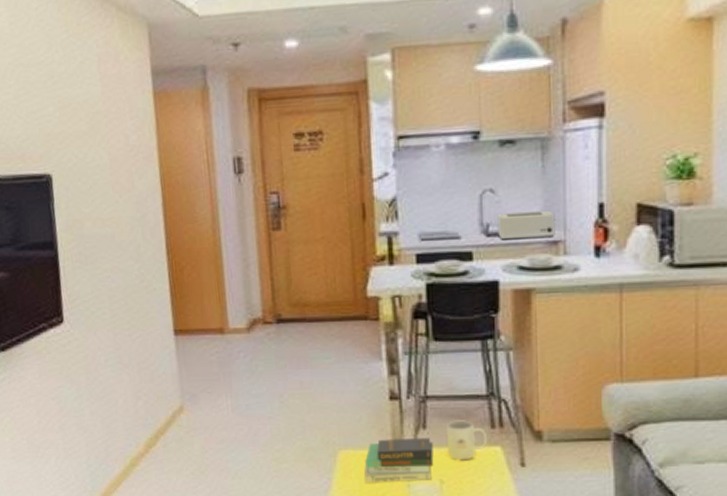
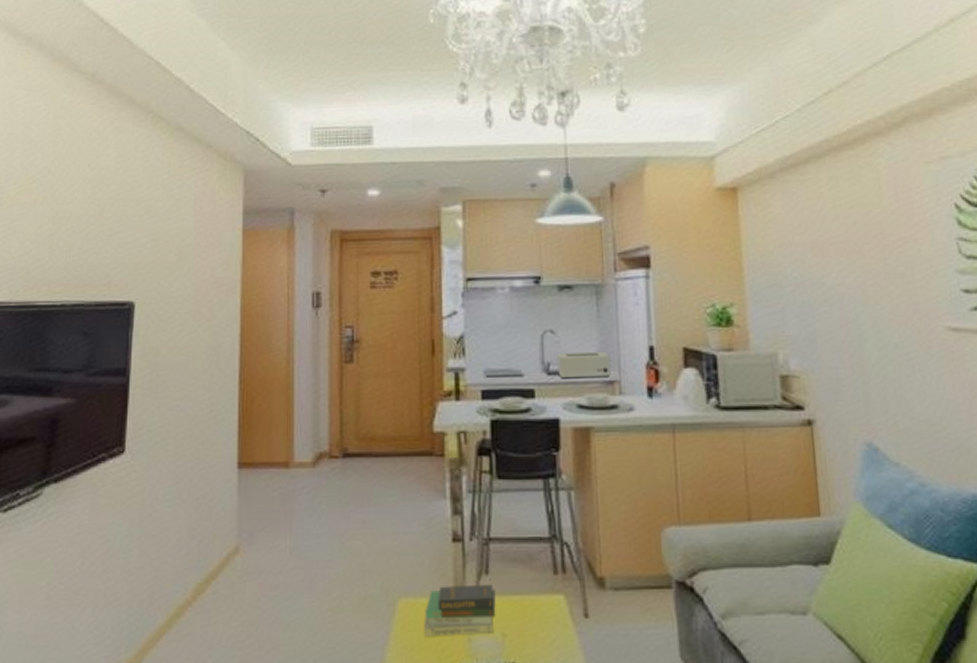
mug: present [445,420,488,461] -> none [508,565,551,611]

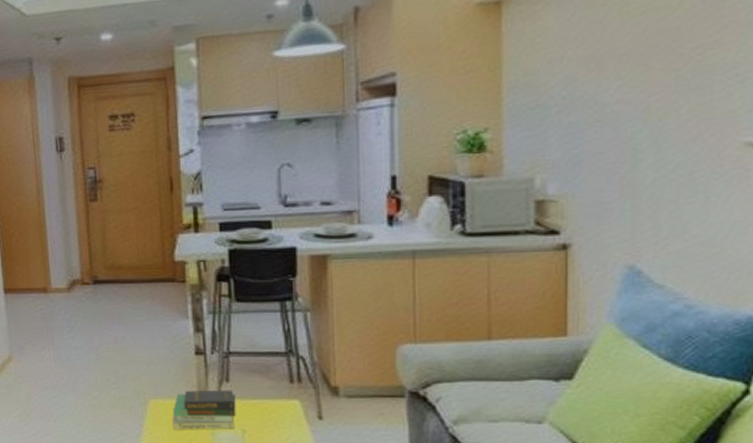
toaster: present [557,351,611,380] -> none [294,182,350,211]

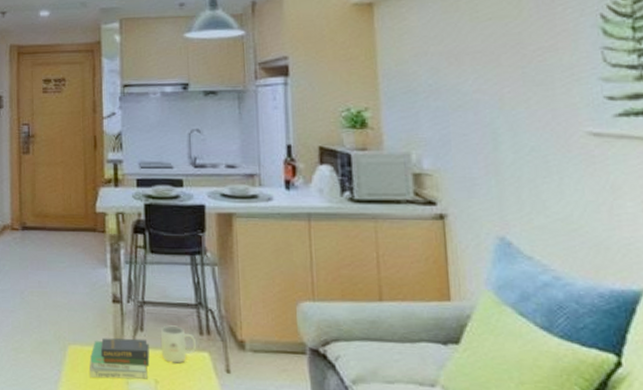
mug: none [247,375,287,412] -> present [160,325,197,364]

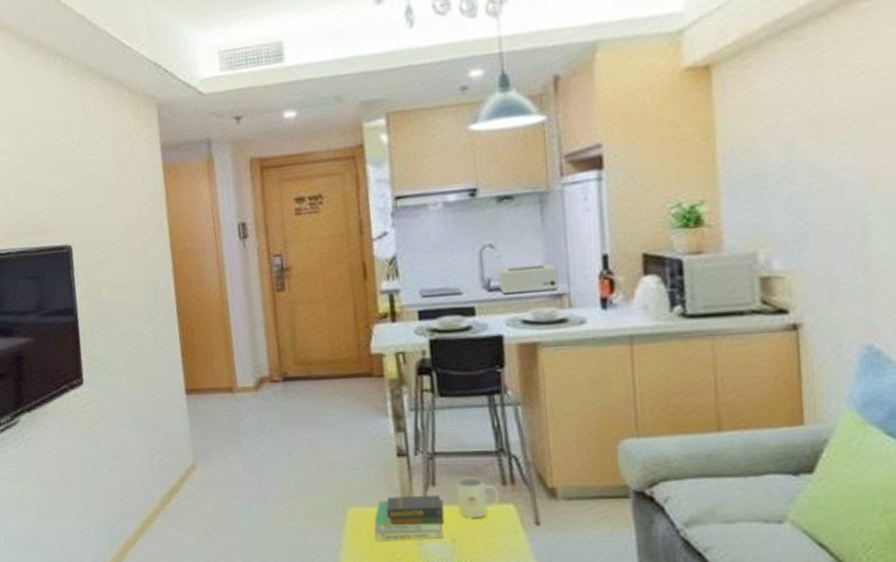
toaster: none [203,148,252,173] -> present [498,263,559,296]

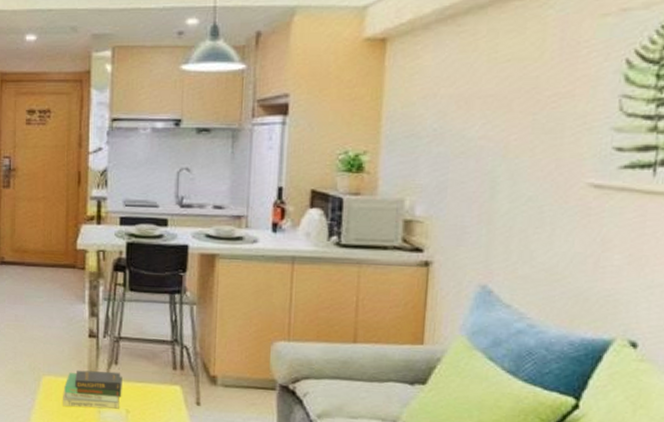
mug: present [455,477,500,519] -> none [134,360,170,395]
toaster: present [498,263,559,296] -> none [190,188,240,213]

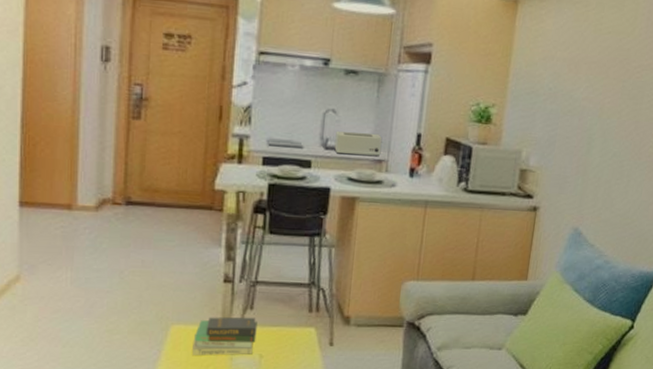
toaster: none [190,188,240,213] -> present [334,130,383,157]

